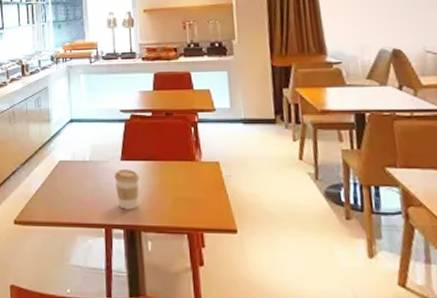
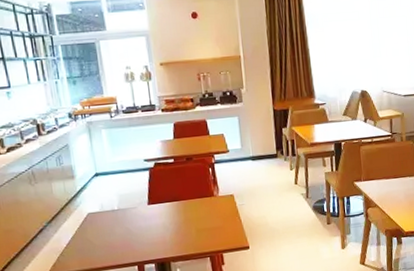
coffee cup: present [114,170,140,210] -> none [142,211,167,247]

